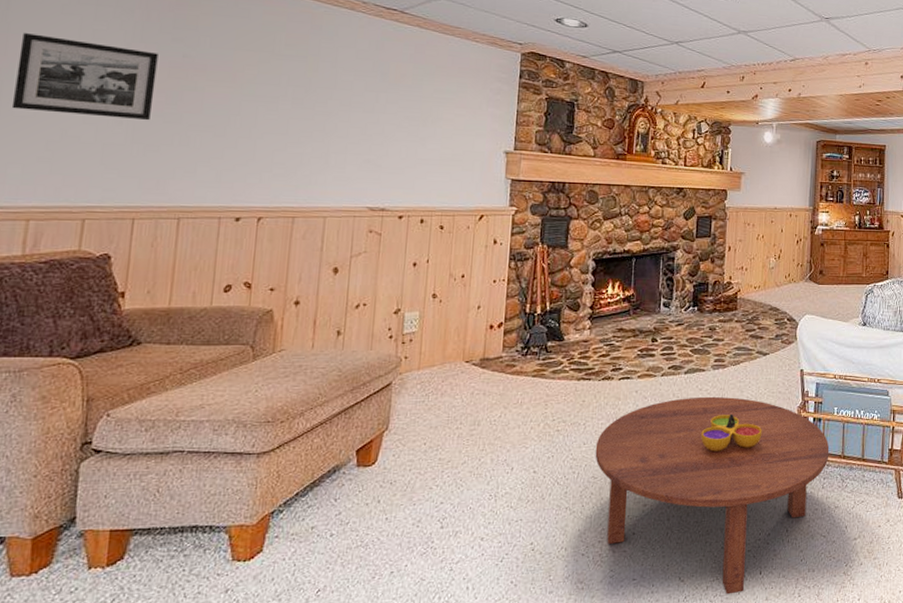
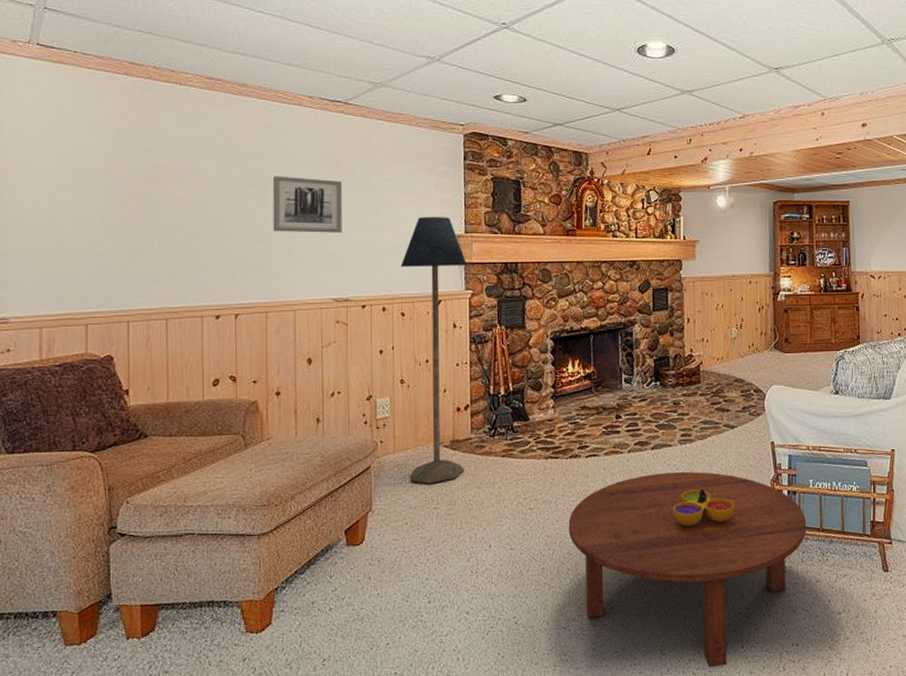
picture frame: present [11,33,158,121] -> none [15,155,133,229]
wall art: none [310,78,389,141] -> present [272,176,342,233]
floor lamp: none [434,130,513,403] -> present [400,216,467,484]

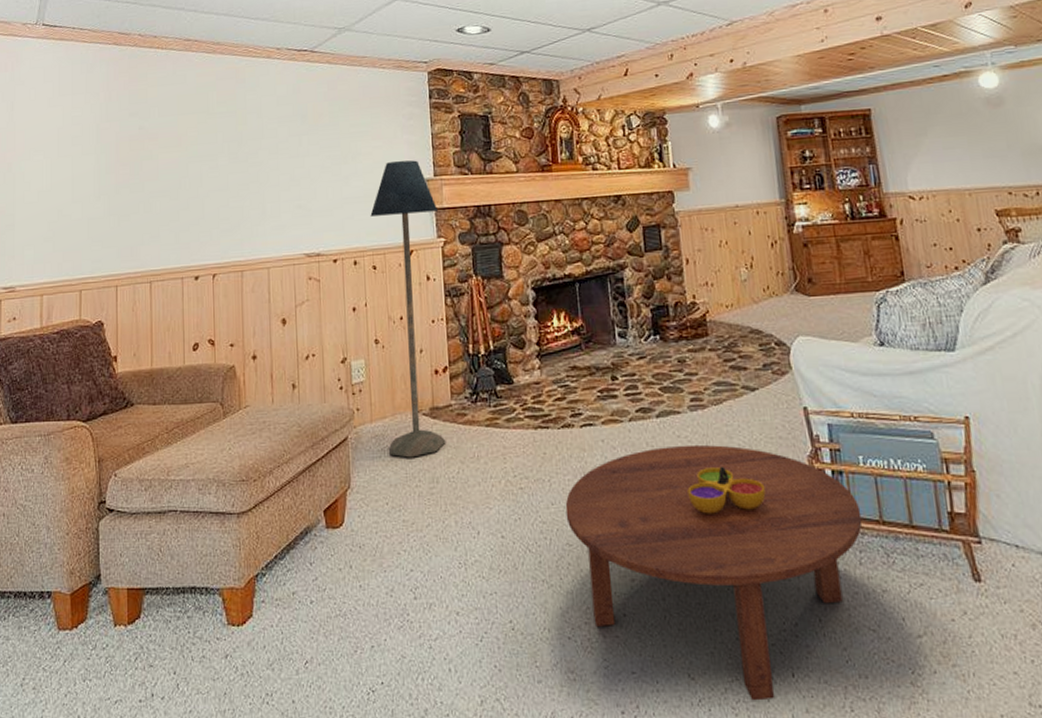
wall art: present [272,176,342,233] -> none [245,130,312,188]

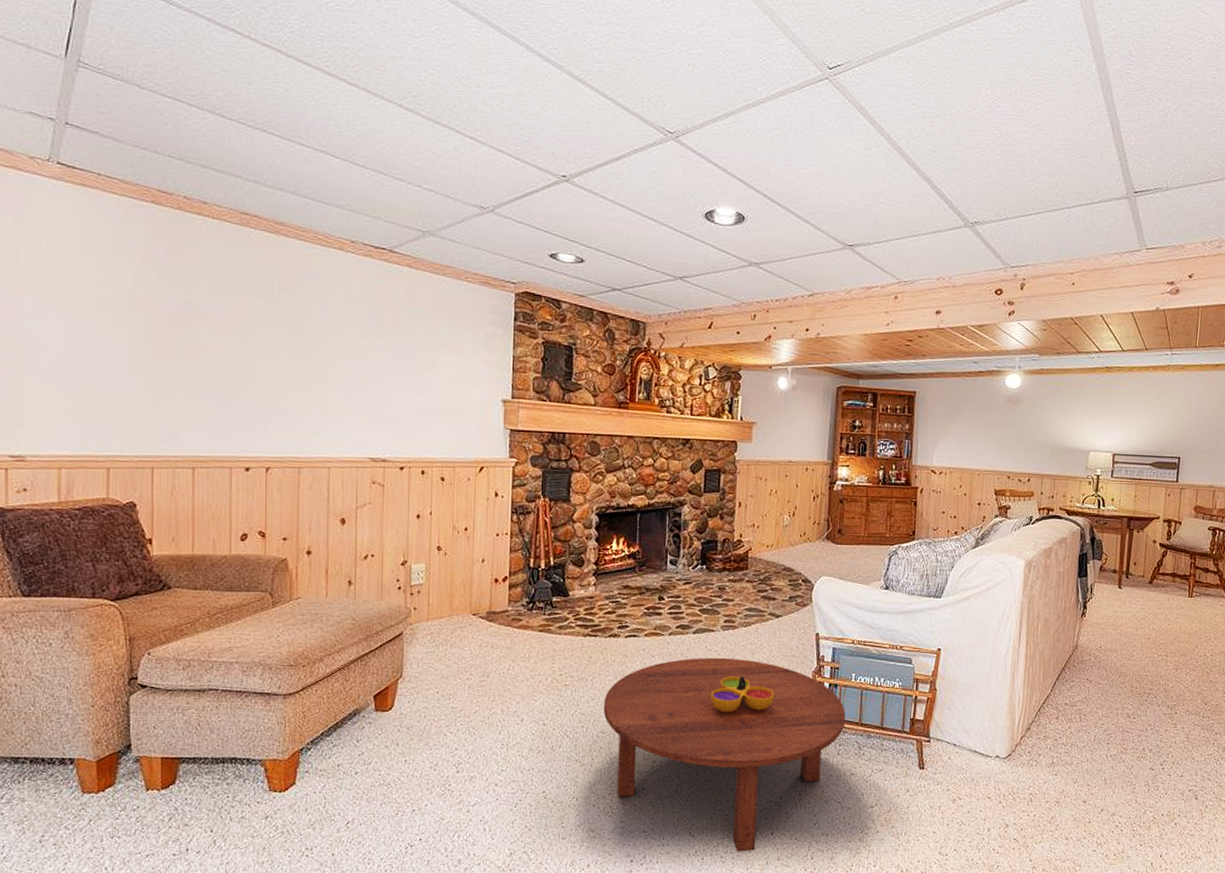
floor lamp: present [370,160,446,458] -> none [442,378,512,654]

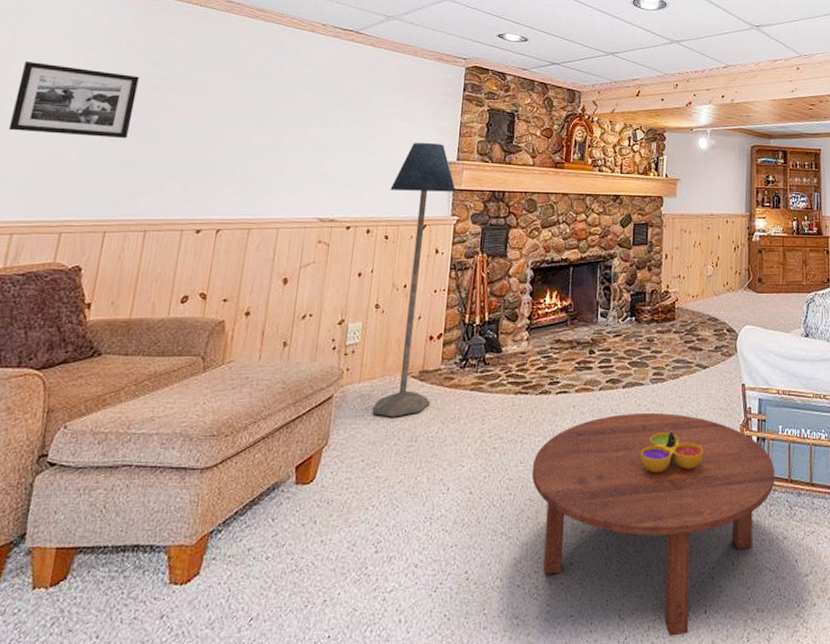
picture frame: none [32,283,159,370] -> present [8,62,139,139]
floor lamp: none [442,378,512,654] -> present [373,142,456,417]

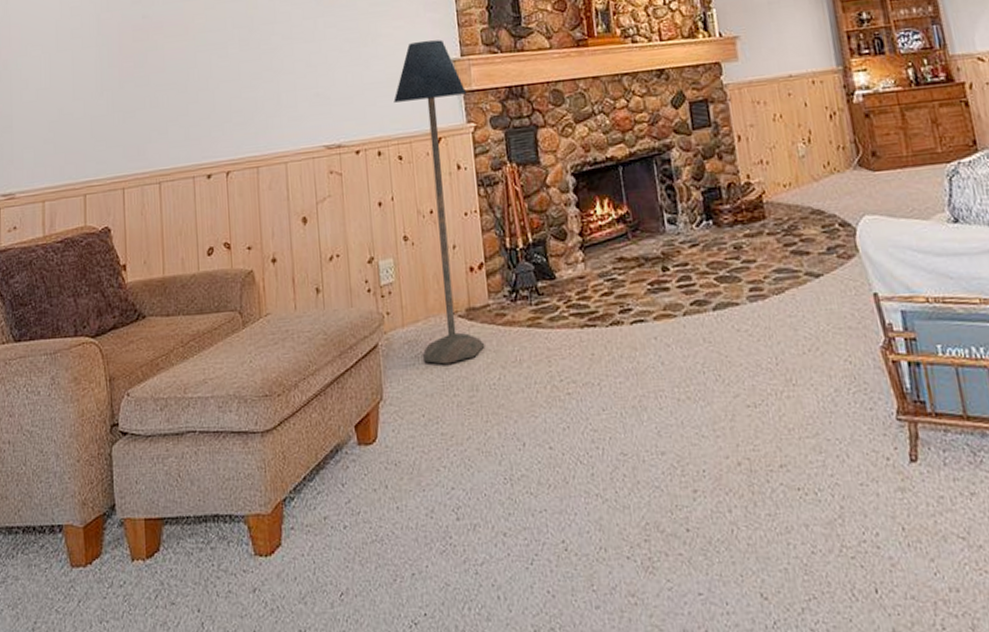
picture frame: present [8,62,139,139] -> none [19,19,125,96]
coffee table: present [531,412,775,637] -> none [617,338,945,622]
decorative bowl: present [640,431,704,473] -> none [751,361,837,415]

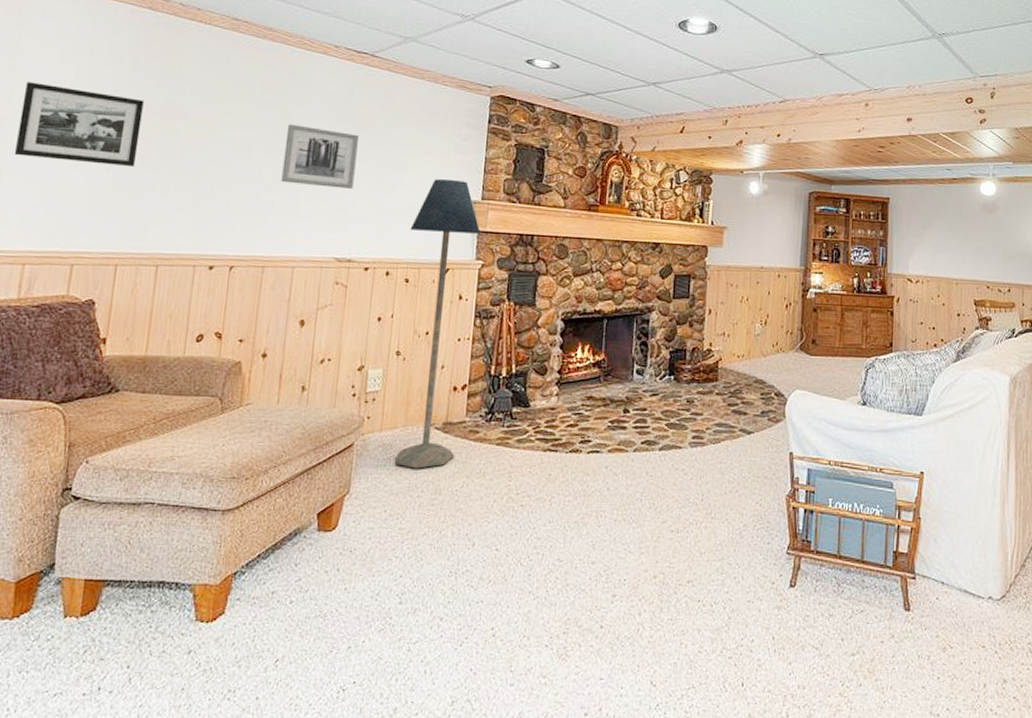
picture frame: none [19,19,125,96] -> present [14,82,144,168]
wall art: none [256,12,330,77] -> present [281,124,359,189]

